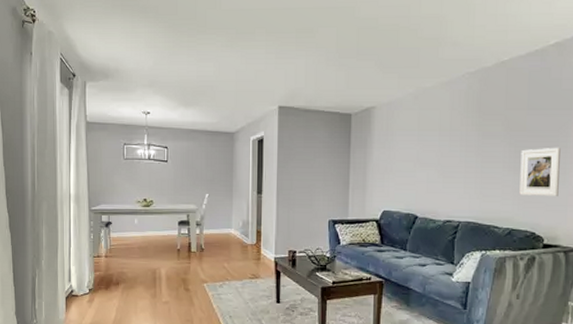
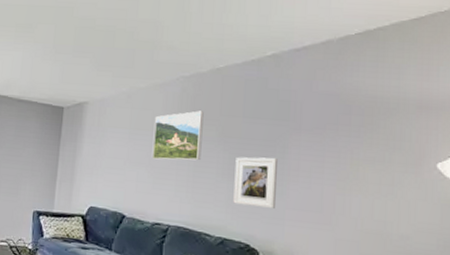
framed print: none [441,106,490,159] -> present [152,110,204,161]

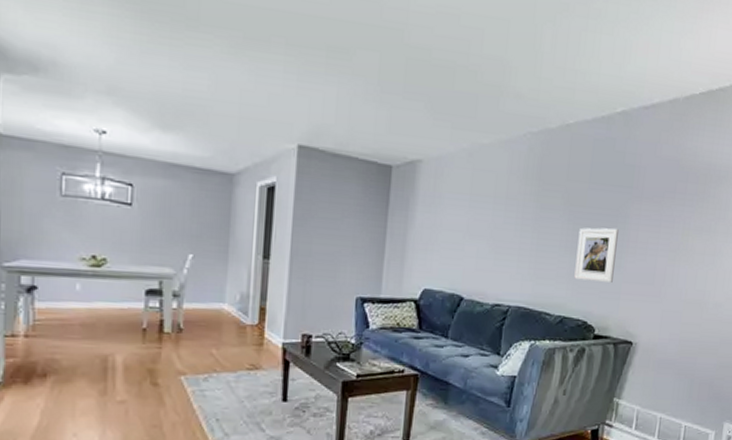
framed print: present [152,110,204,161] -> none [494,174,551,233]

